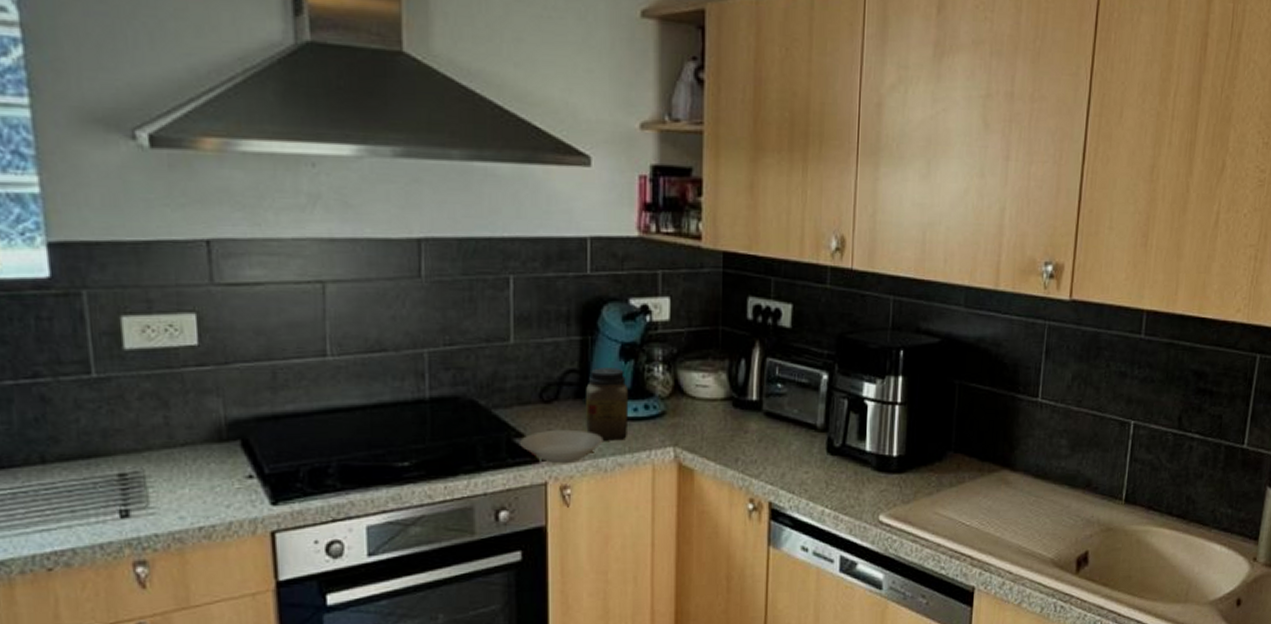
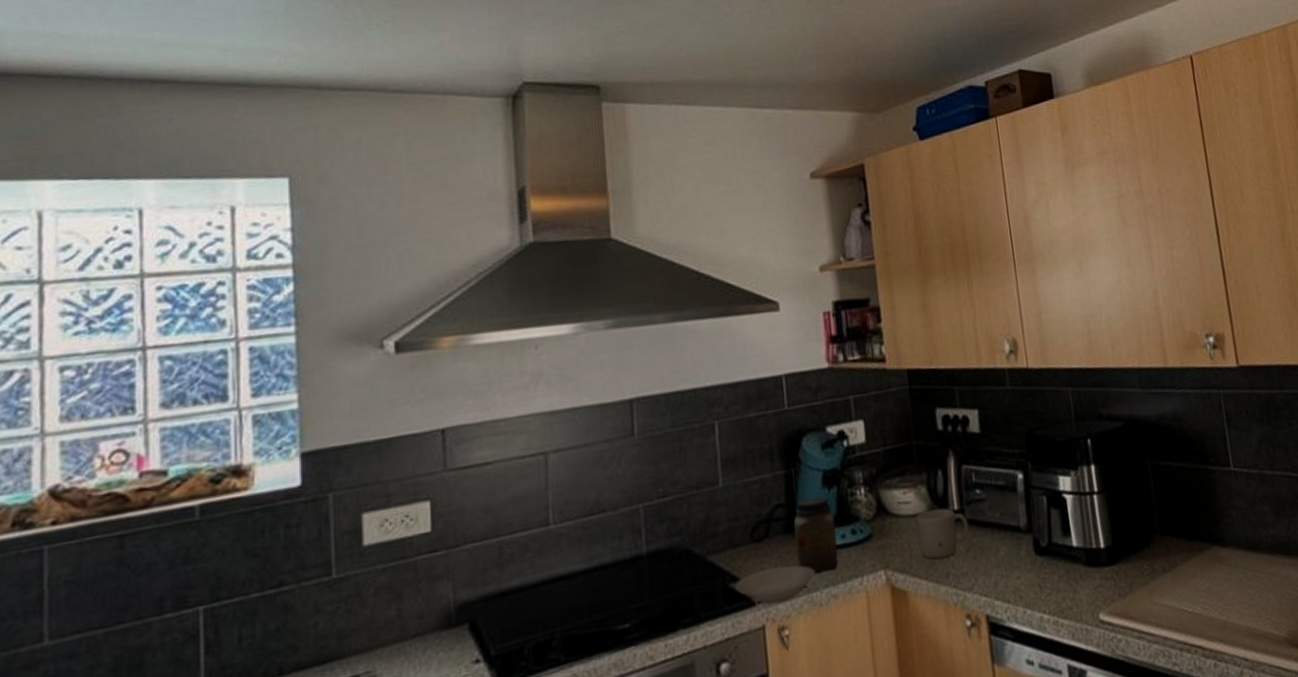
mug: none [712,396,765,444] -> present [916,508,969,560]

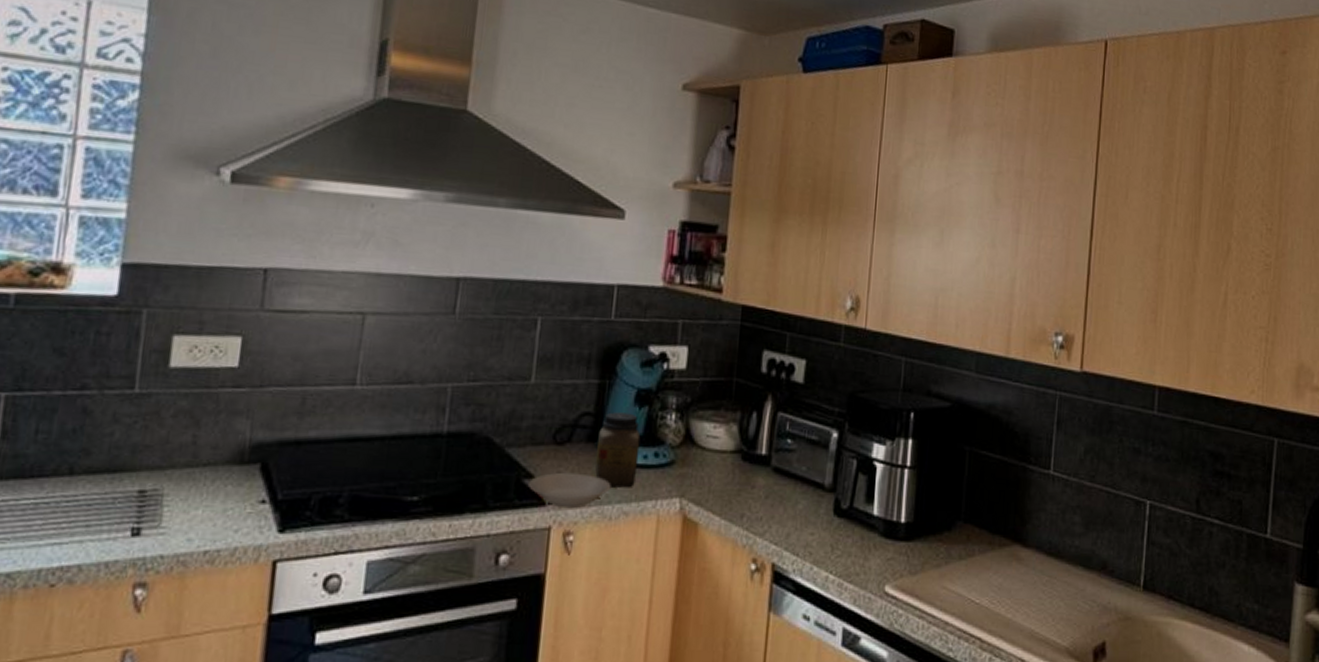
mug: present [916,508,969,560] -> none [719,449,773,499]

